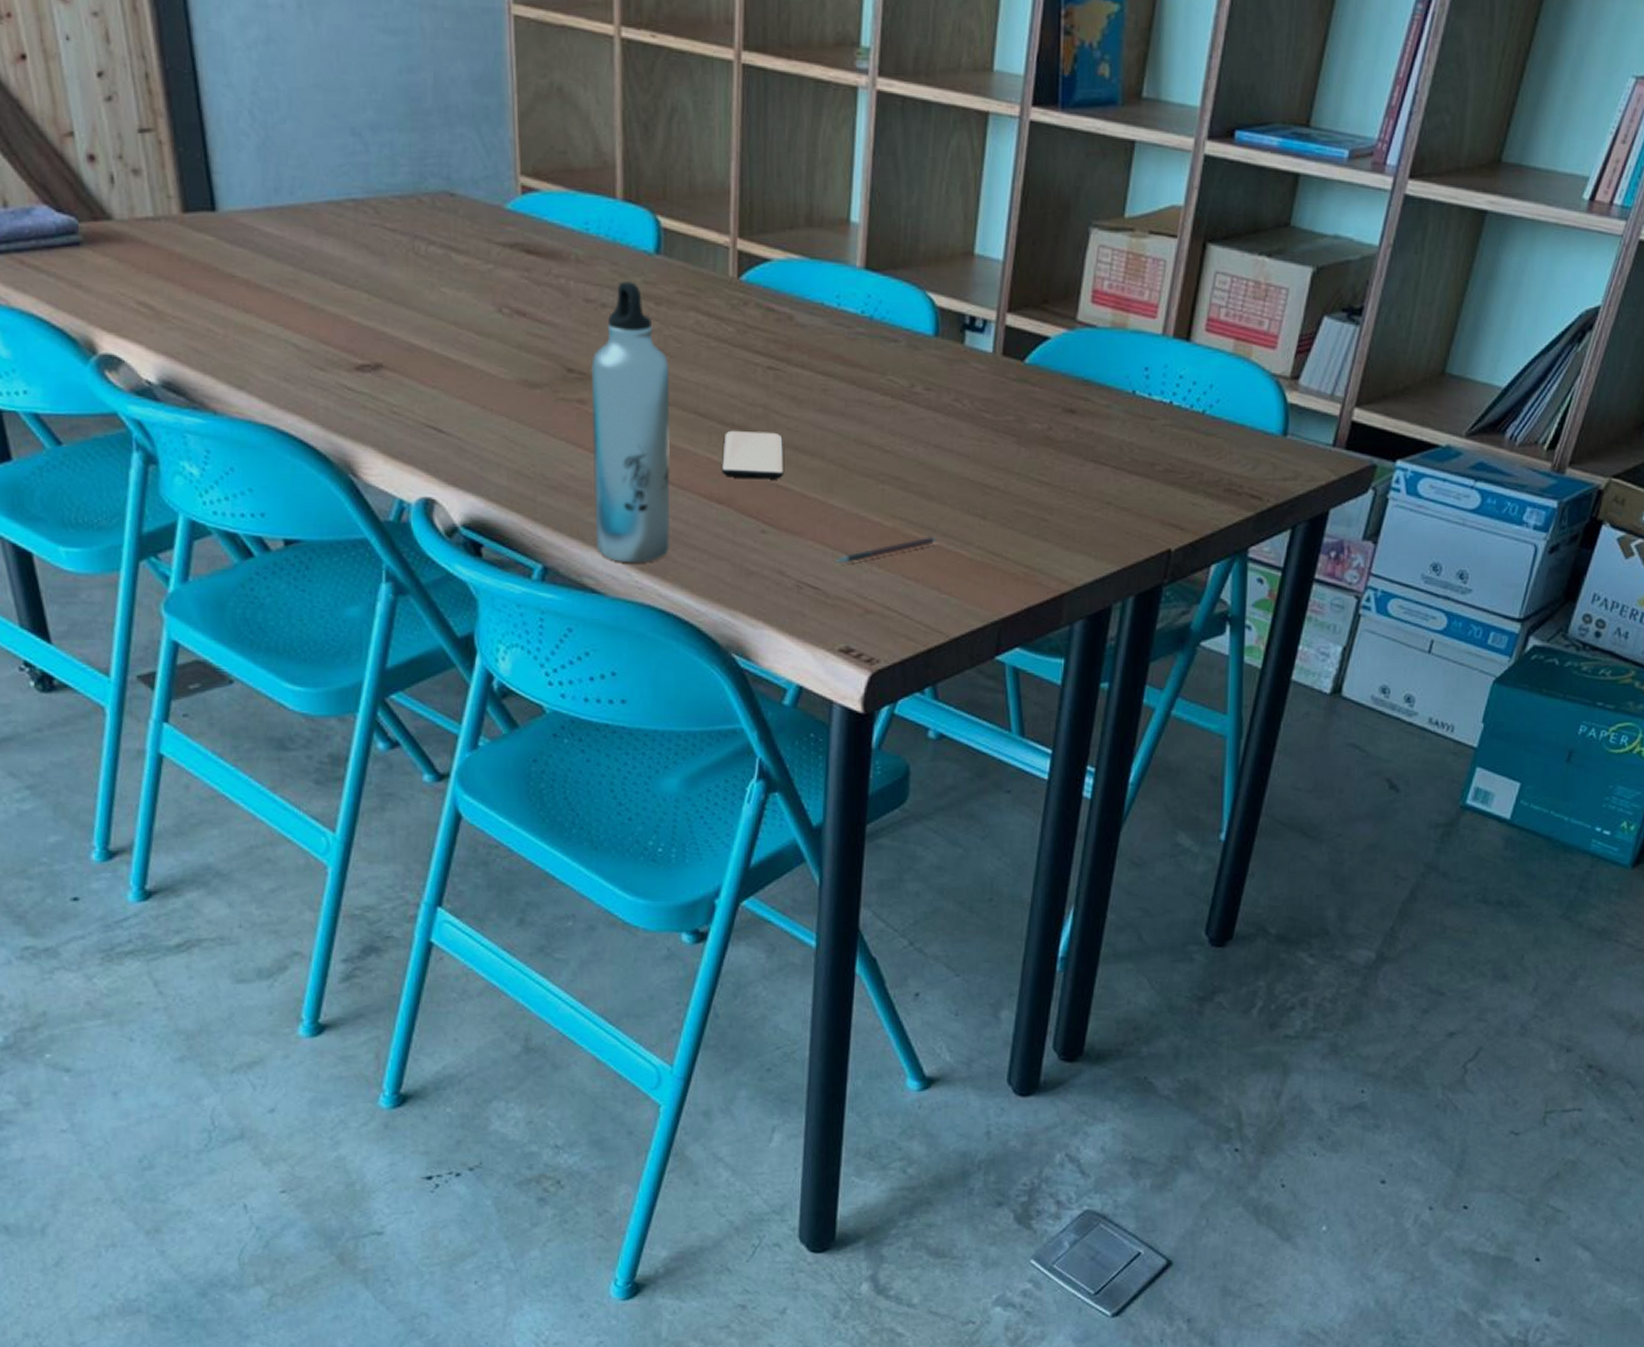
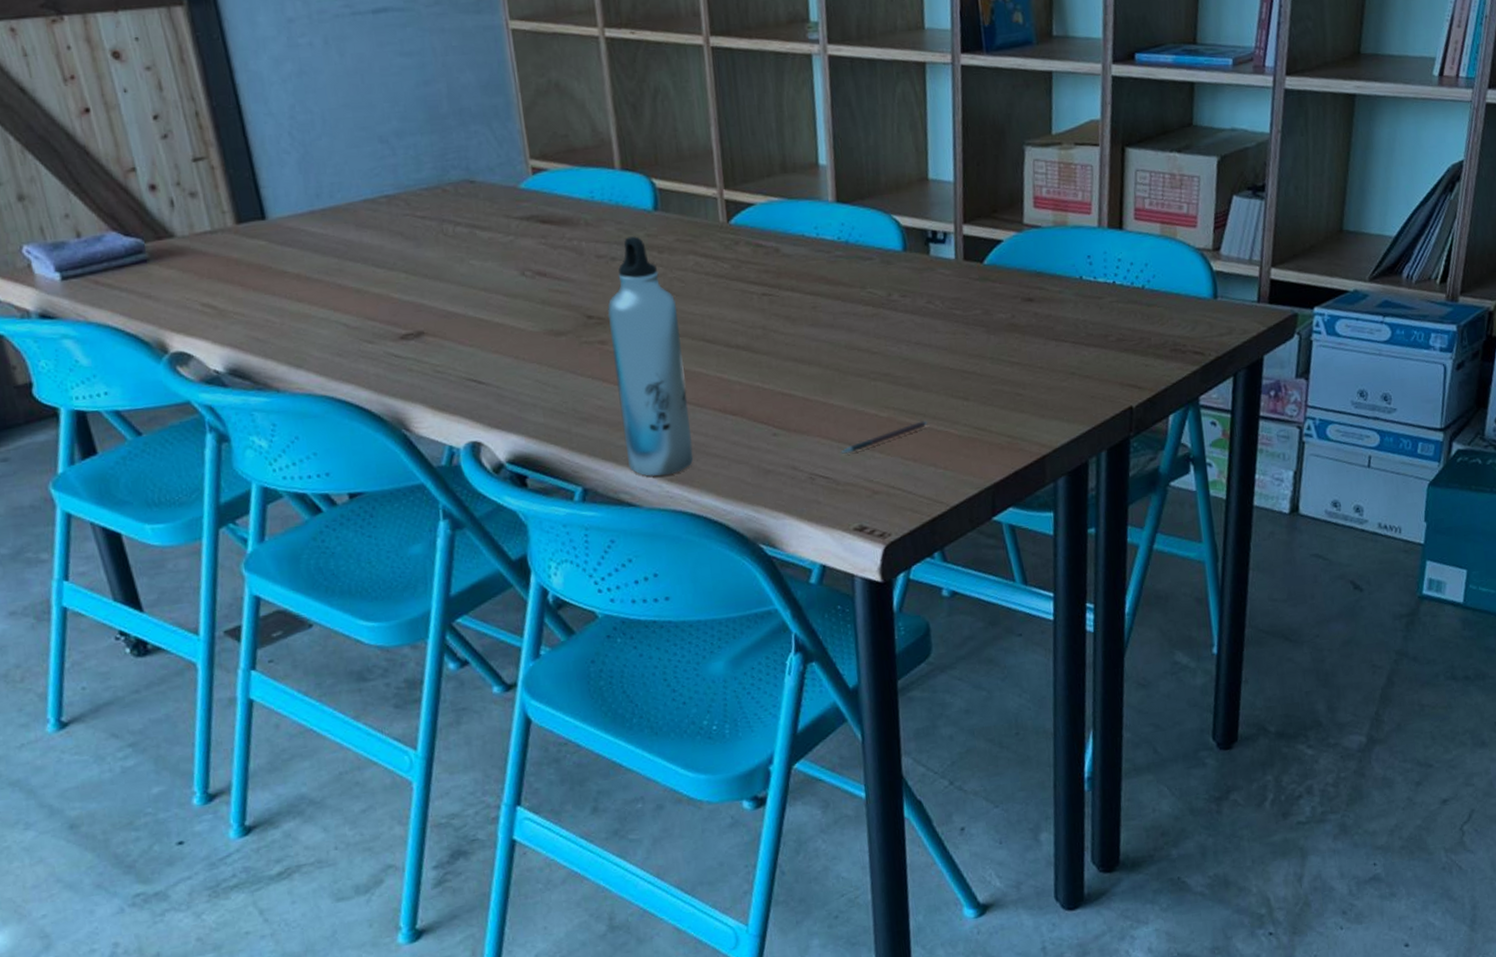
phone: present [722,430,783,480] -> none [730,348,787,392]

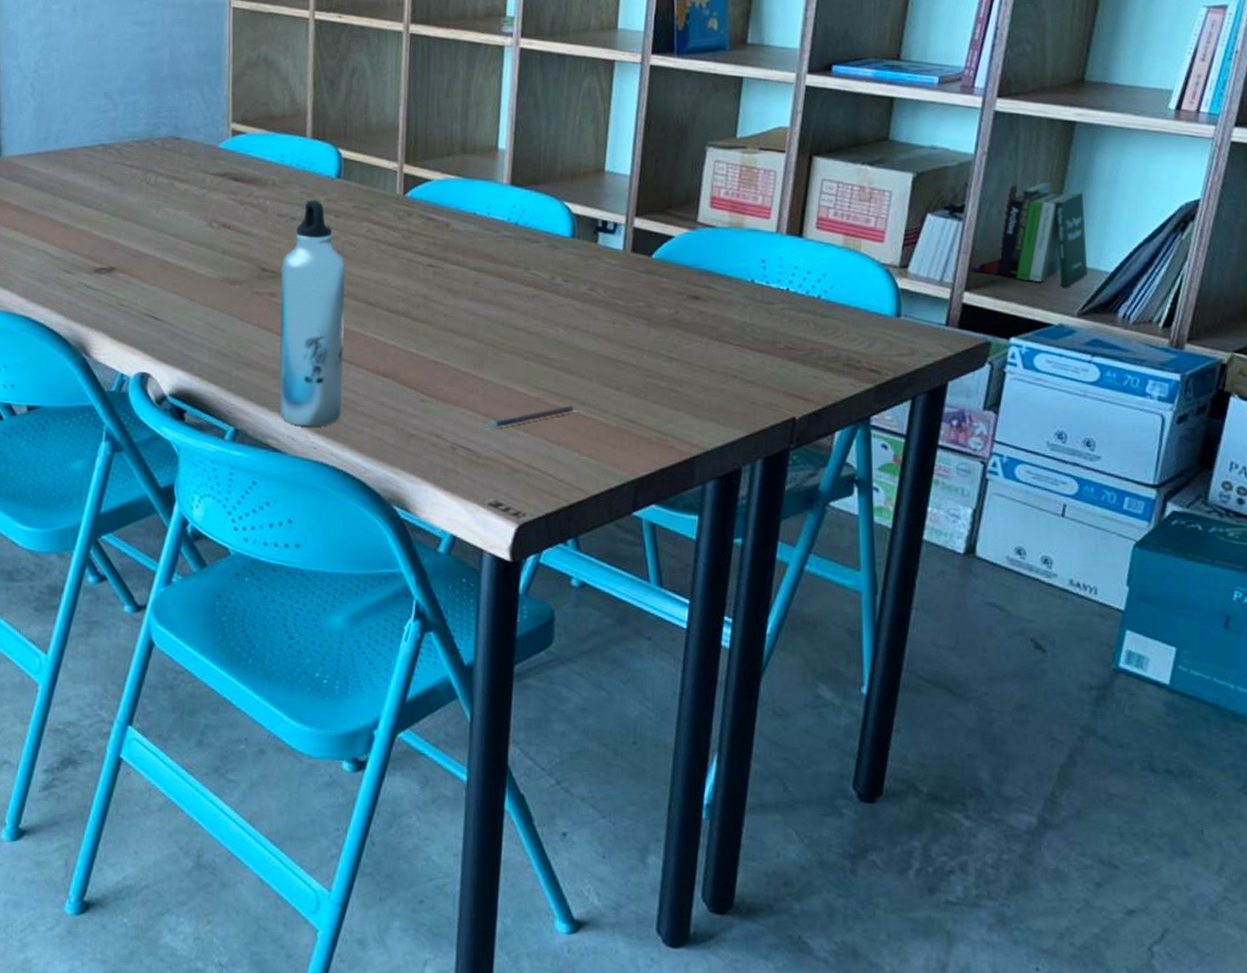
books: none [1273,155,1375,254] -> present [968,182,1087,287]

